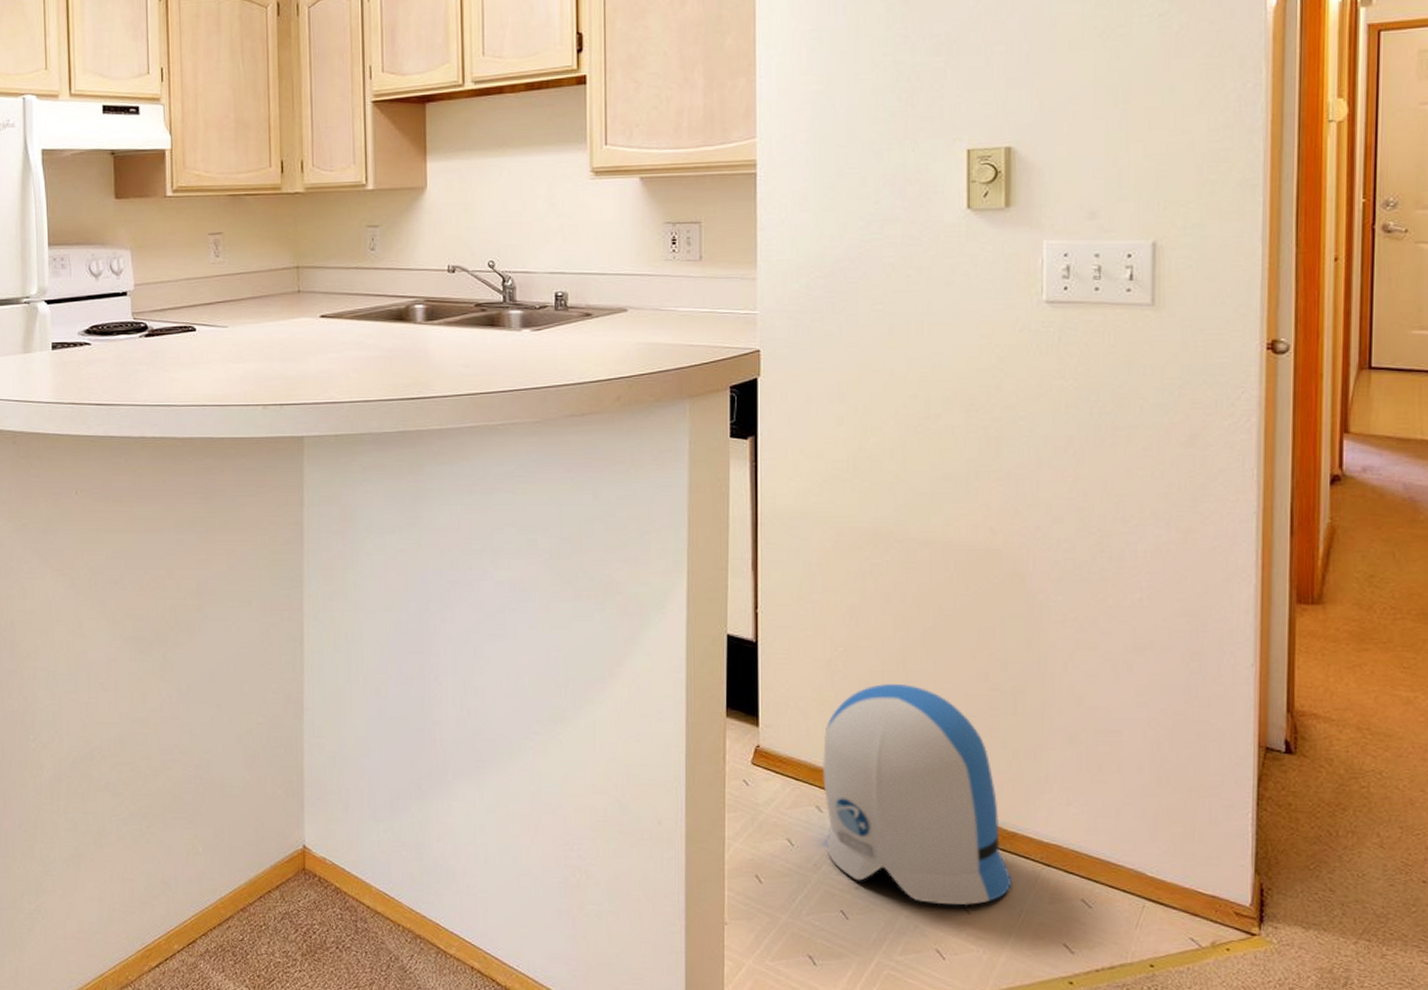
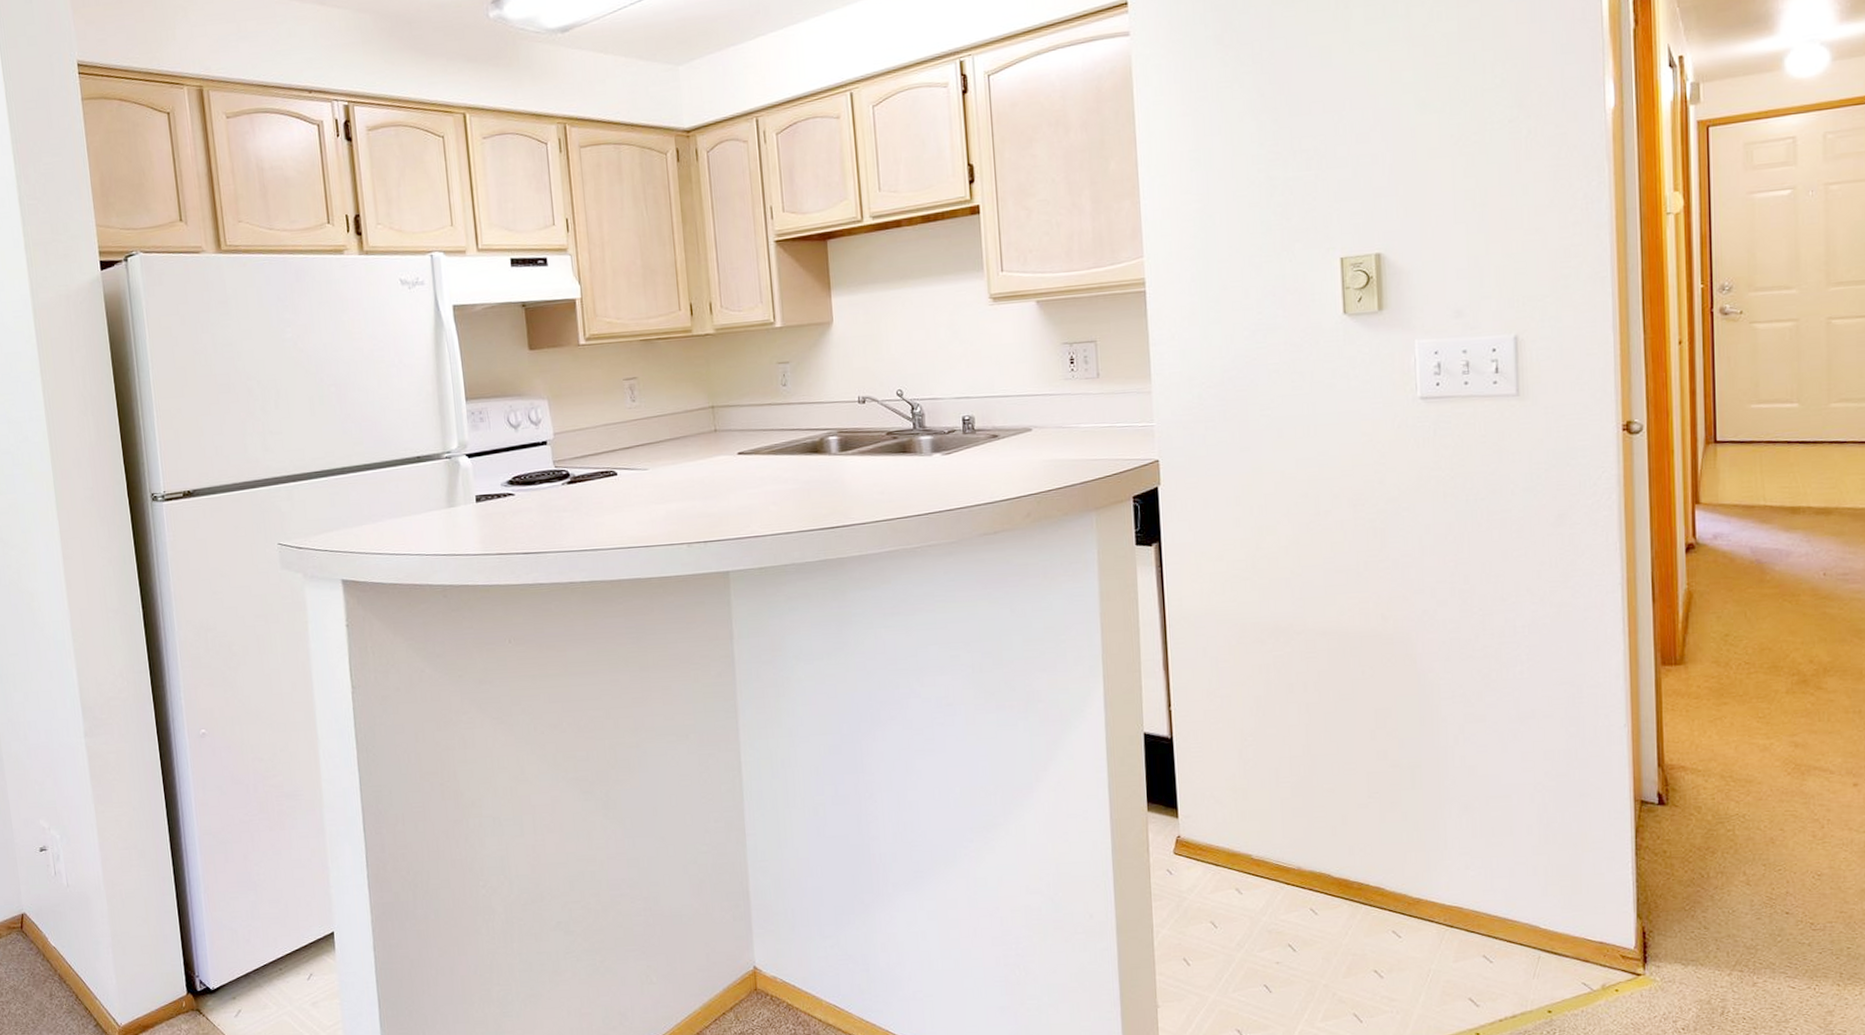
sun visor: present [822,684,1011,905] -> none [1239,767,1419,971]

